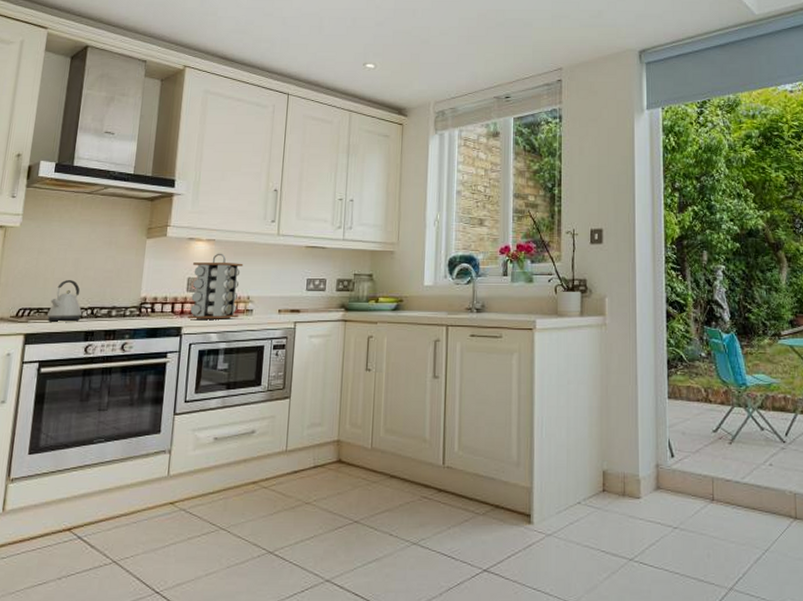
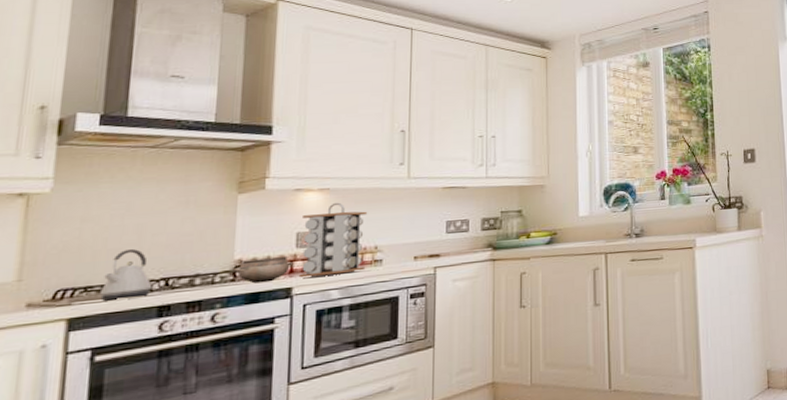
cooking pot: none [139,298,184,320] -> present [233,257,294,284]

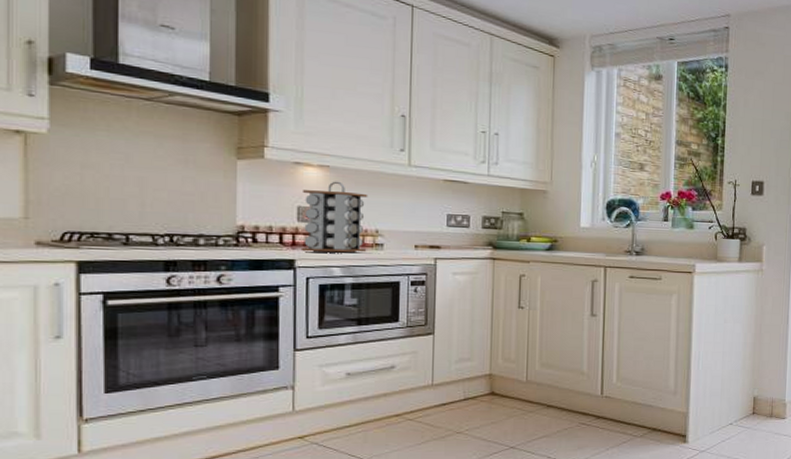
kettle: present [99,248,153,302] -> none [105,200,158,251]
cooking pot: present [233,257,294,284] -> none [236,227,296,252]

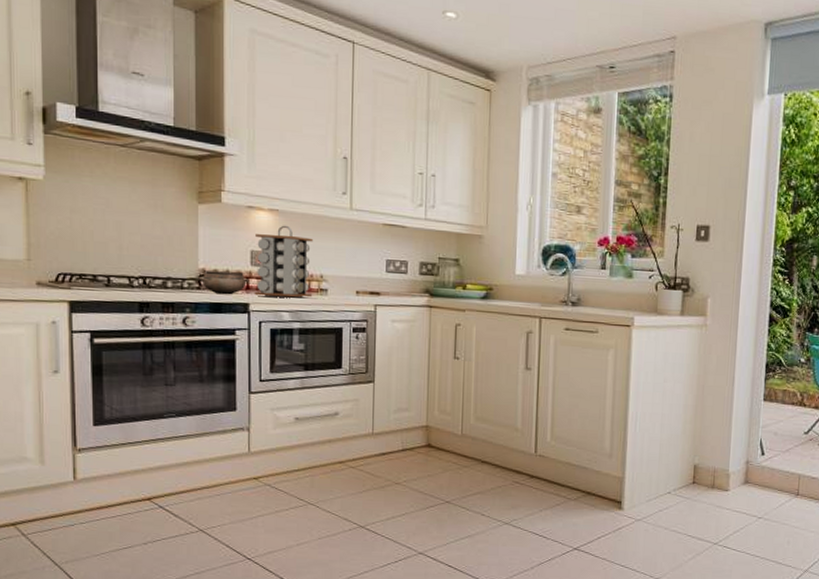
cooking pot: none [236,227,296,252] -> present [198,270,250,295]

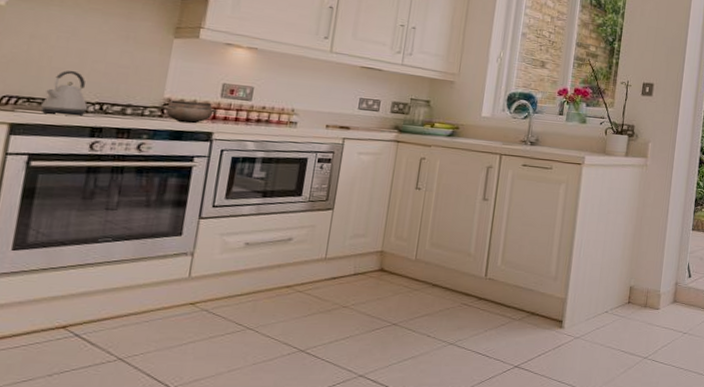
kettle: none [91,244,133,293] -> present [40,70,88,118]
spice rack: present [254,225,314,299] -> none [219,62,290,130]

